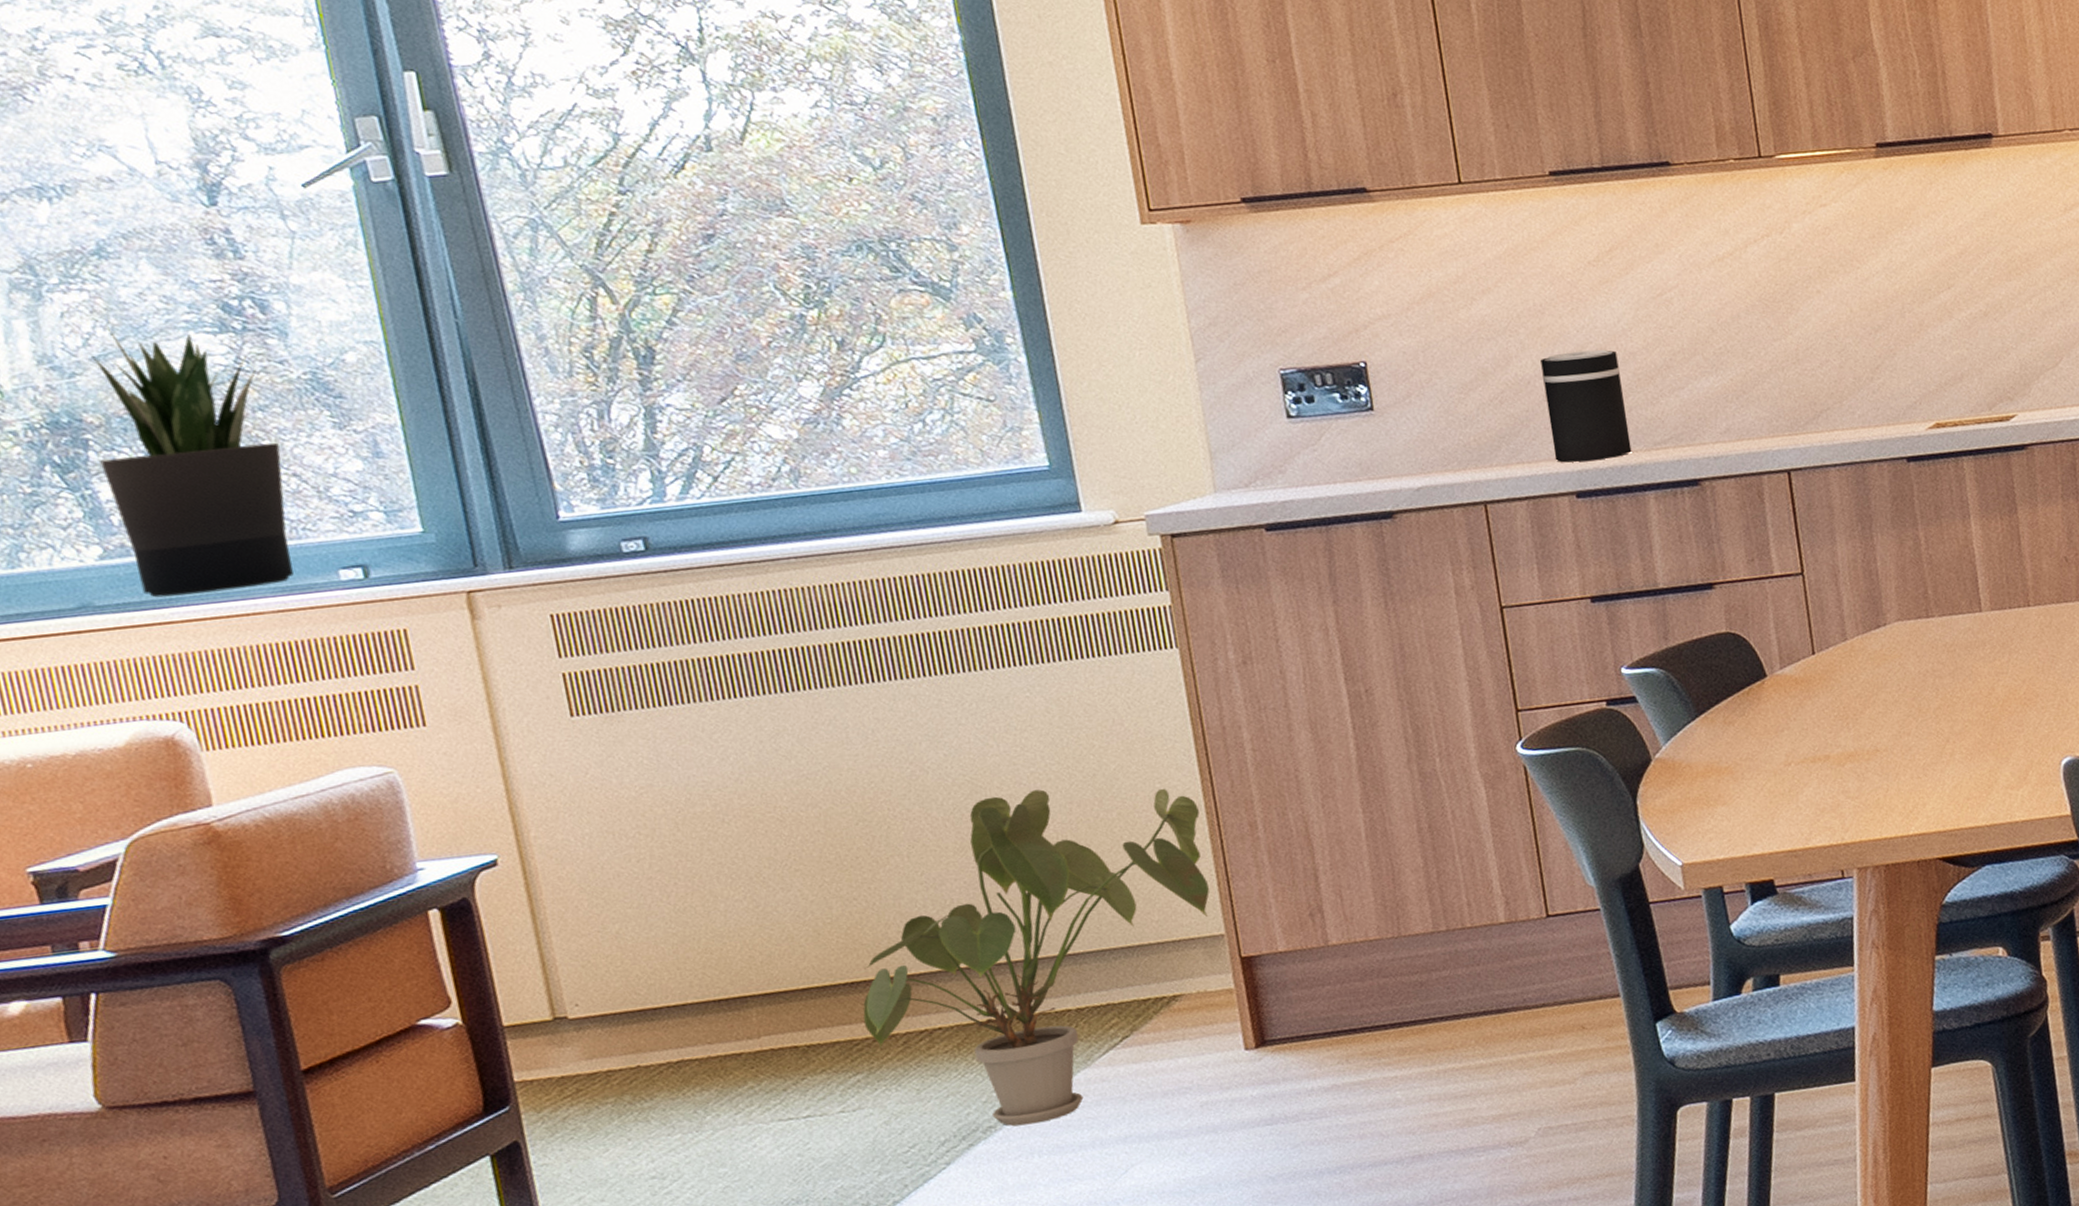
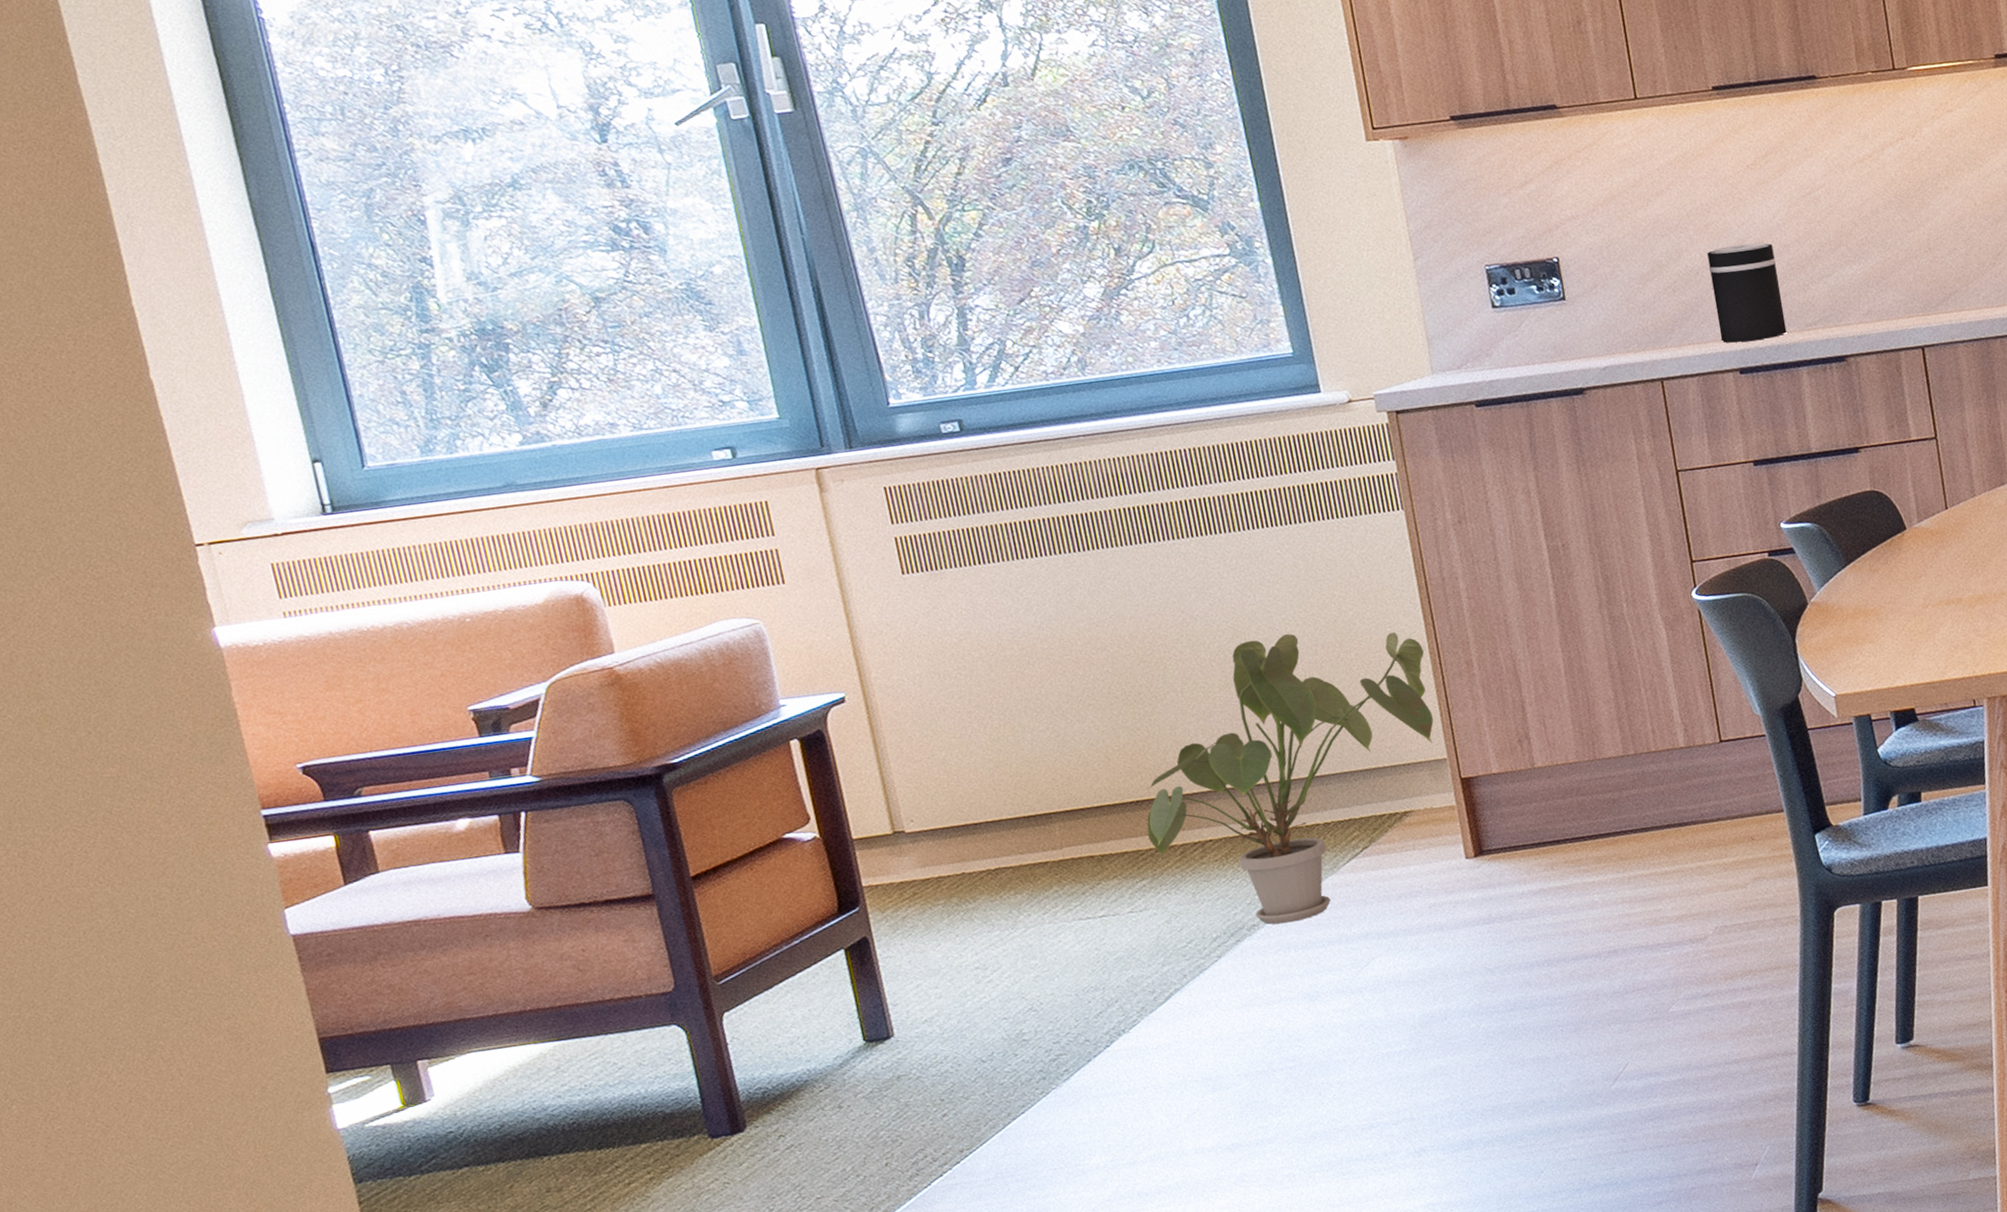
planter: present [92,327,294,598] -> none [510,247,676,477]

